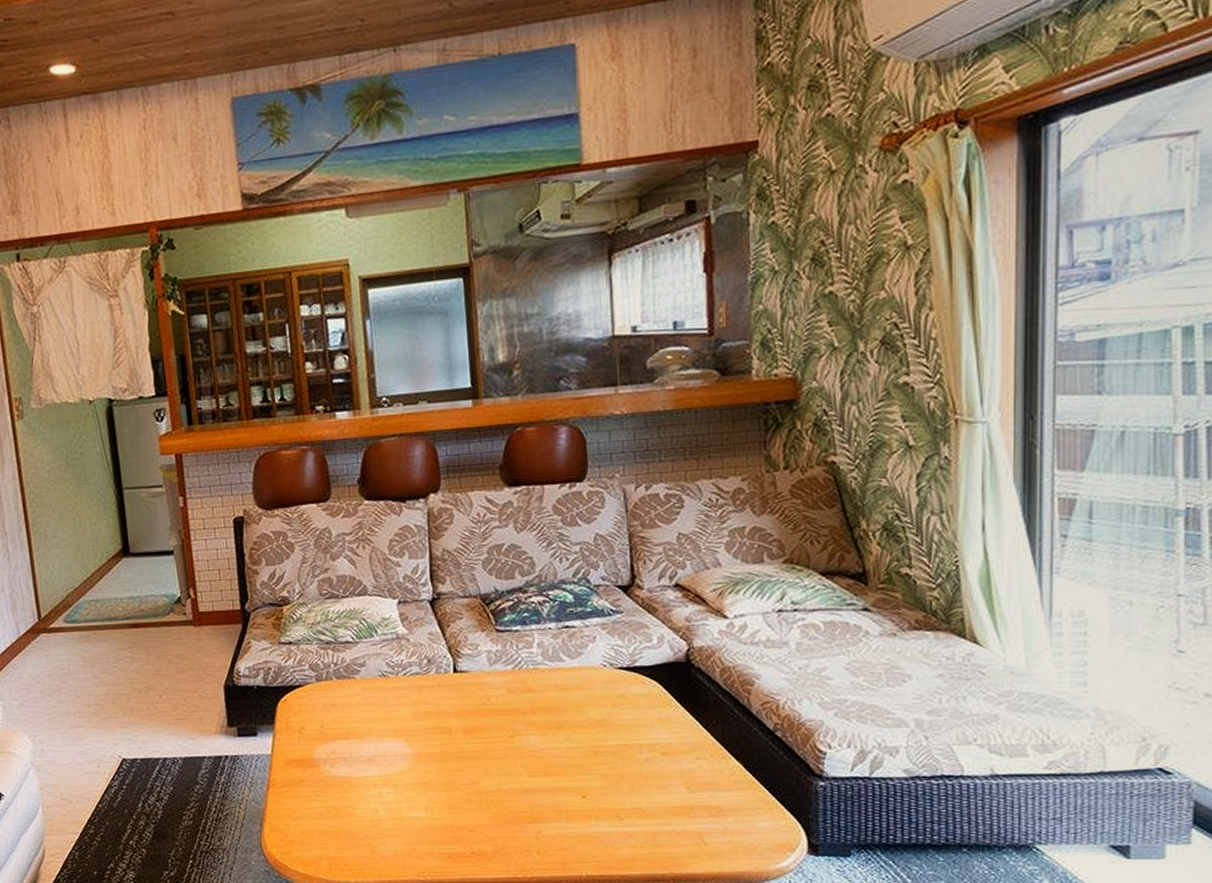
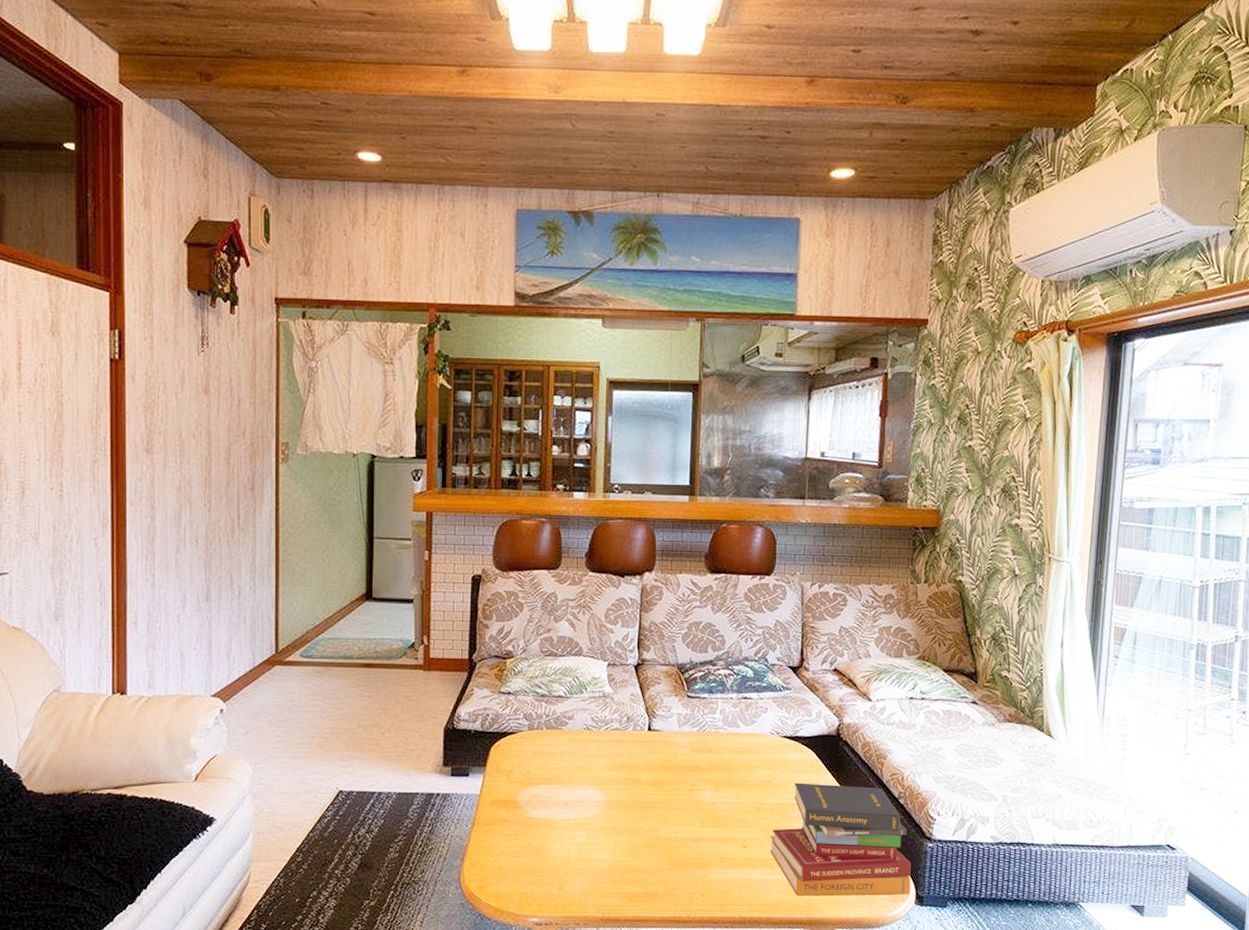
books: none [615,719,801,849] -> present [770,782,911,896]

